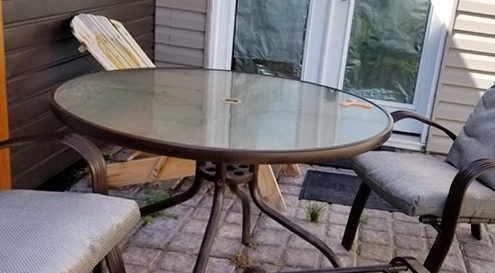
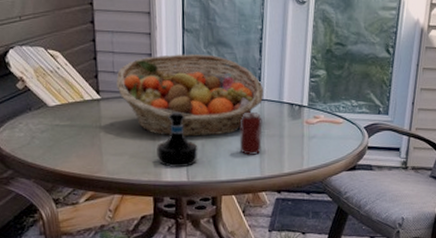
fruit basket: none [171,34,304,110] -> present [116,53,264,137]
tequila bottle: none [203,85,241,135] -> present [157,111,199,167]
beverage can: none [278,91,301,130] -> present [239,111,263,155]

